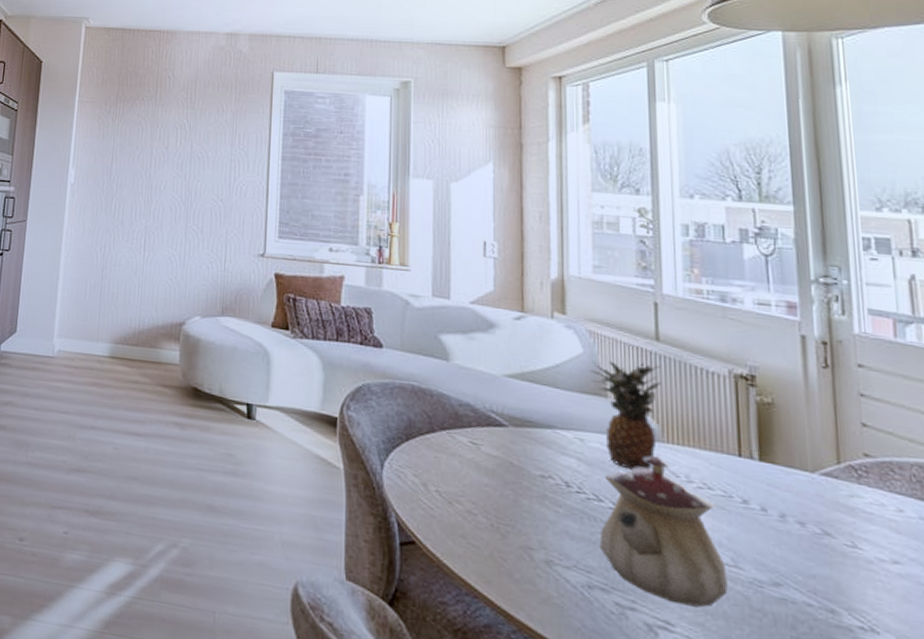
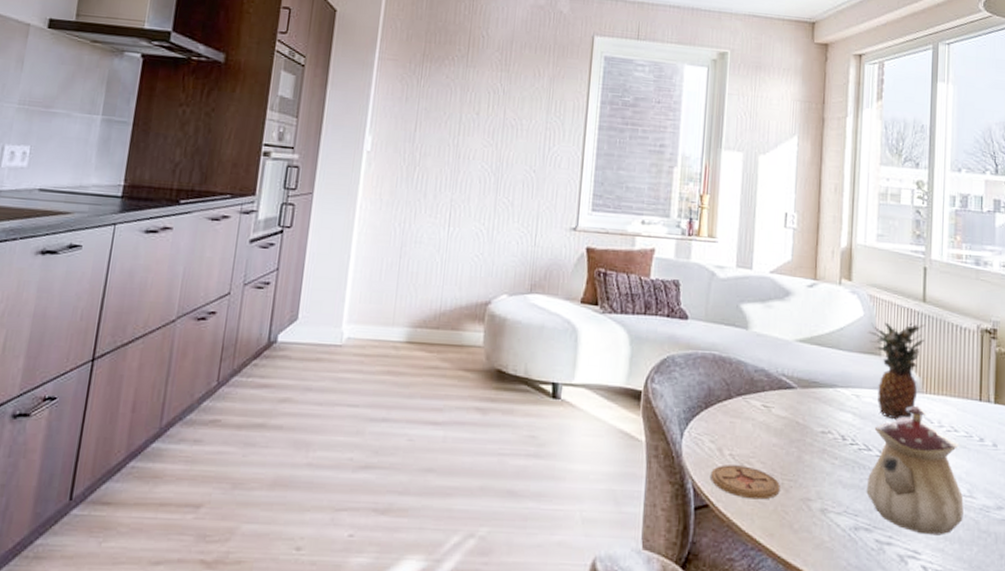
coaster: none [416,501,495,543] -> present [711,465,780,500]

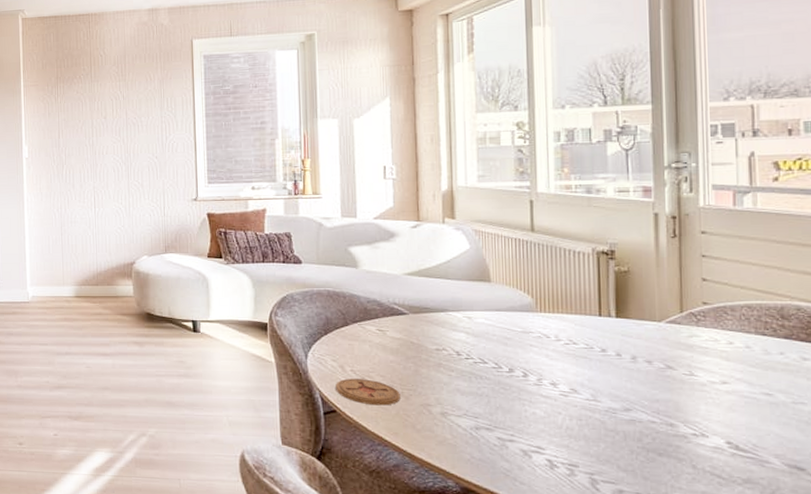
teapot: present [866,405,964,535] -> none [484,323,588,434]
fruit: present [867,322,925,420] -> none [474,251,536,337]

